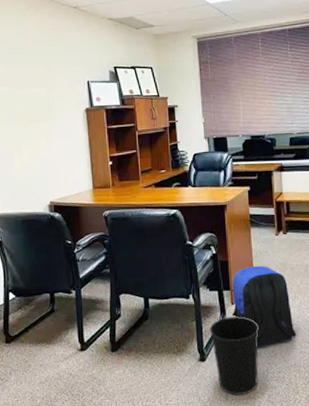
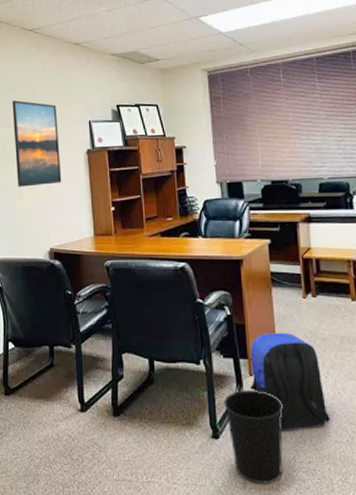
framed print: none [10,60,61,144] -> present [12,100,62,187]

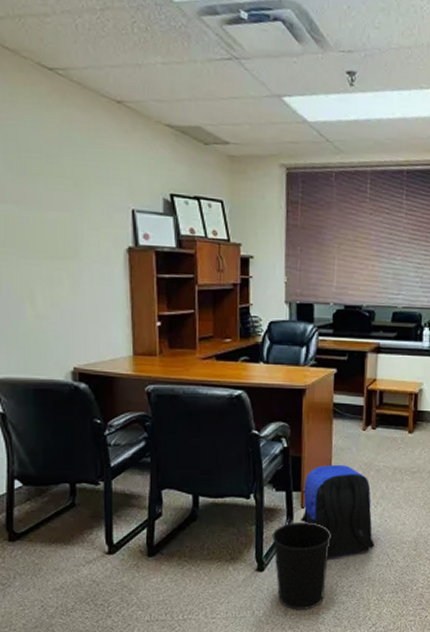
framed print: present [12,100,62,187] -> none [21,167,92,288]

